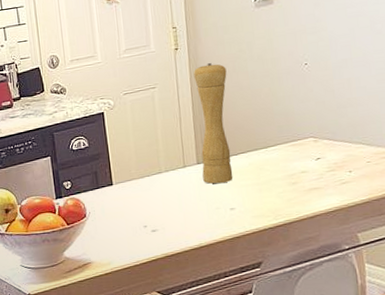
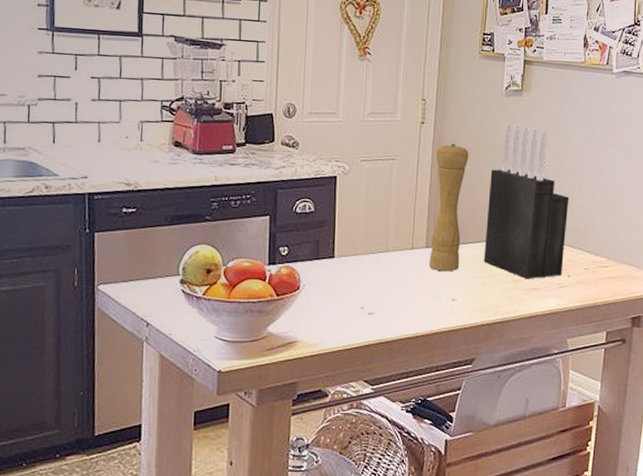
knife block: none [251,32,343,181] -> present [483,122,569,279]

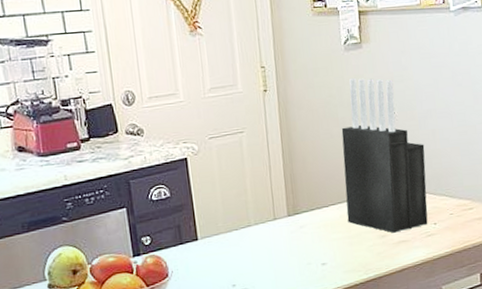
pepper mill: present [429,143,469,272] -> none [283,106,324,238]

